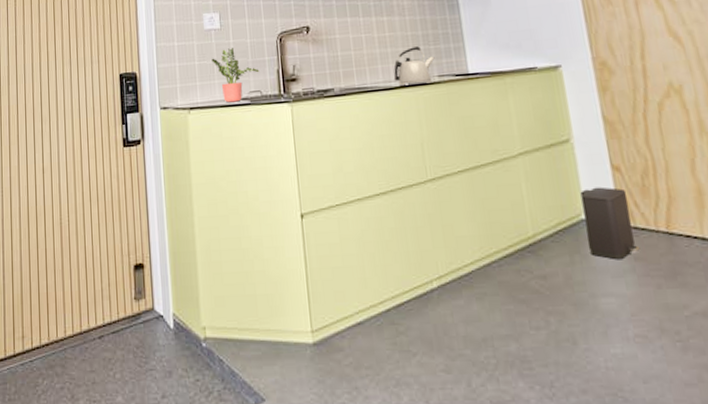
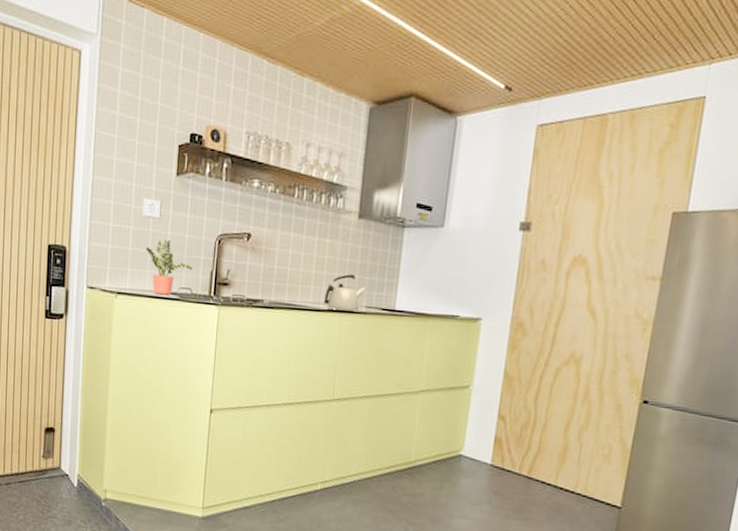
pedal bin: present [580,186,640,260] -> none [458,430,505,492]

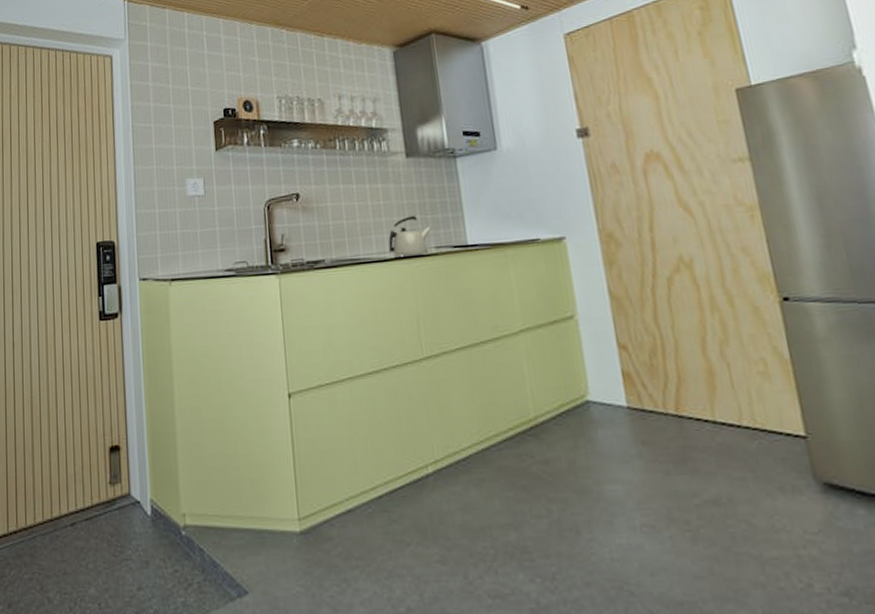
potted plant: present [146,240,193,295] -> none [195,216,246,274]

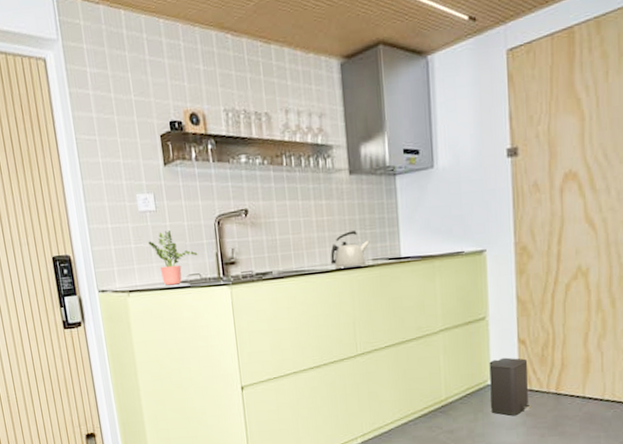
potted plant: none [195,216,246,274] -> present [148,231,198,286]
pedal bin: none [585,366,648,445] -> present [489,357,532,416]

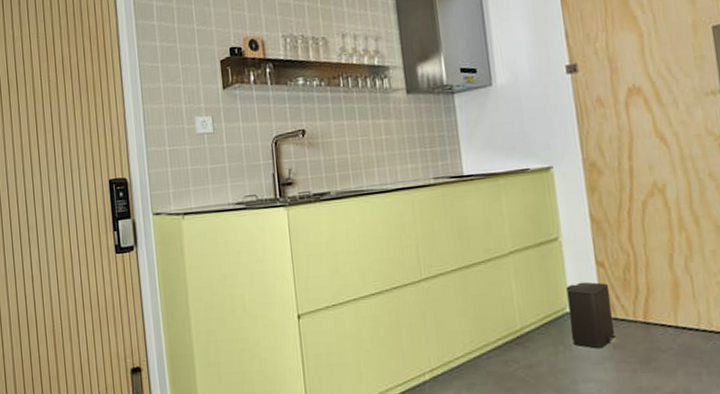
potted plant: present [148,231,198,286] -> none [205,152,255,208]
kettle: present [330,231,370,269] -> none [390,149,430,189]

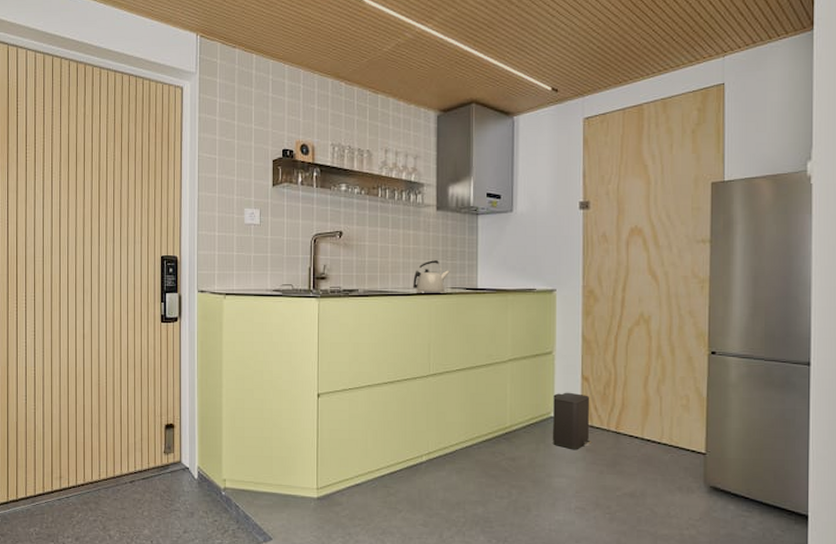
kettle: none [390,149,430,189] -> present [412,260,450,293]

